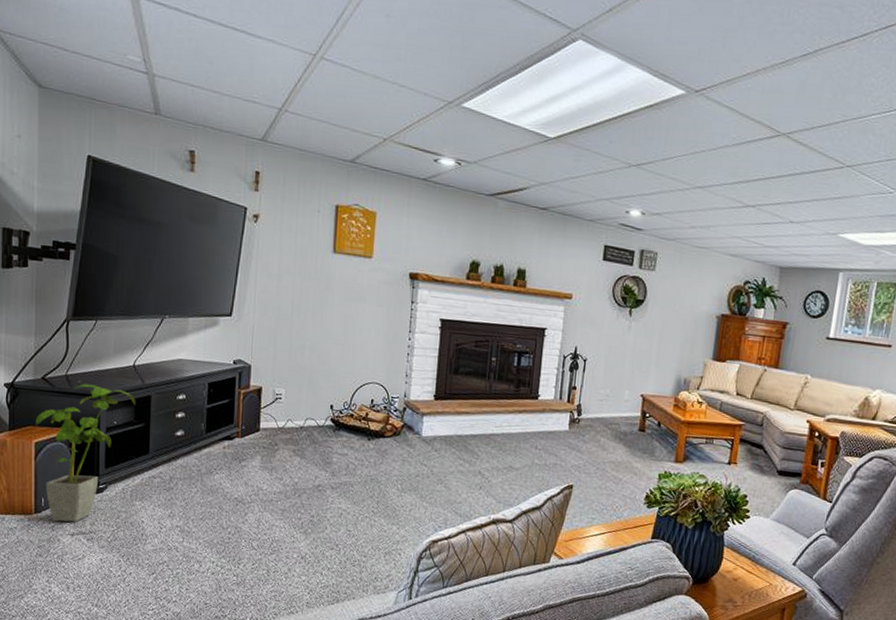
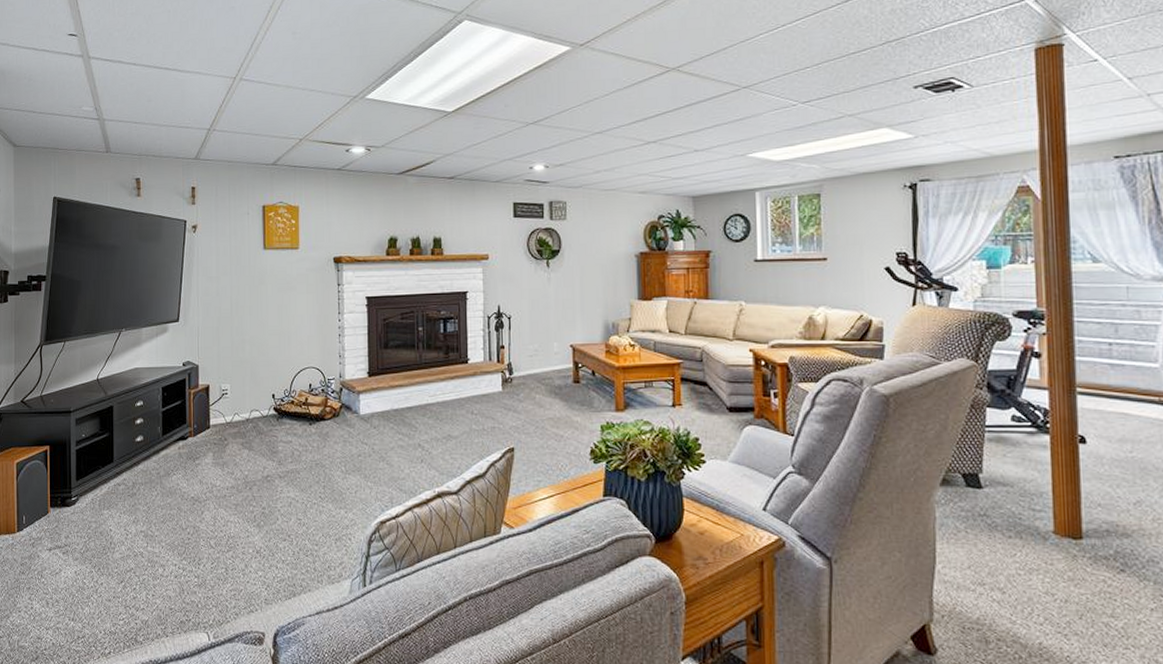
house plant: present [35,383,136,522] -> none [16,402,101,538]

